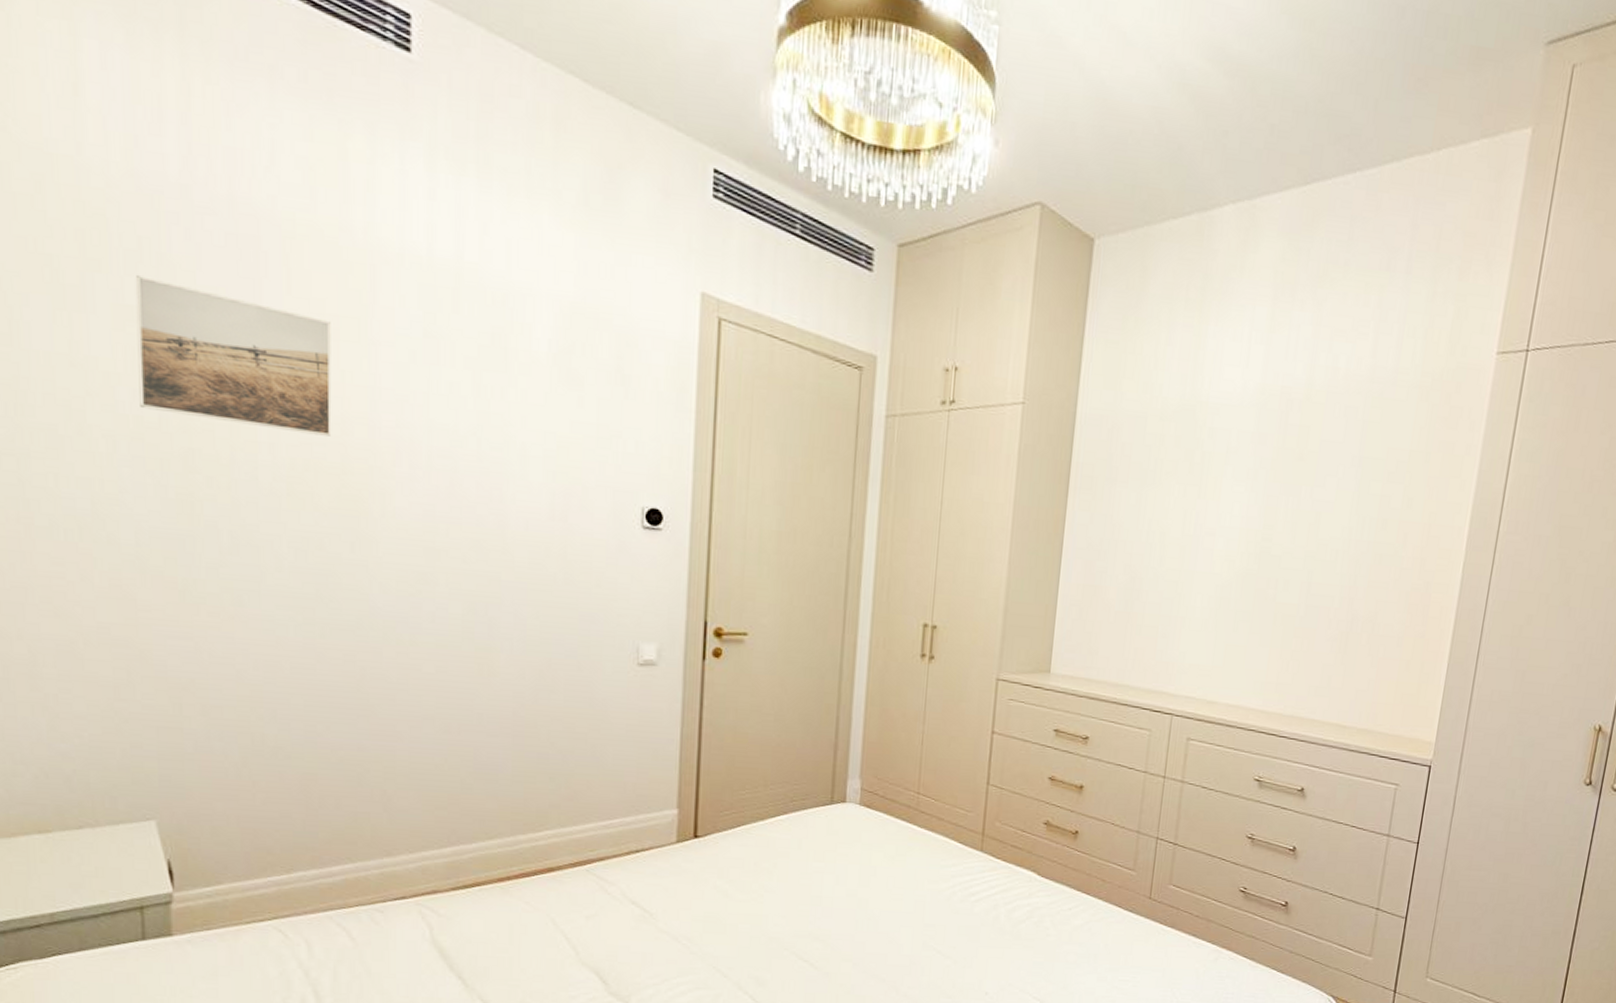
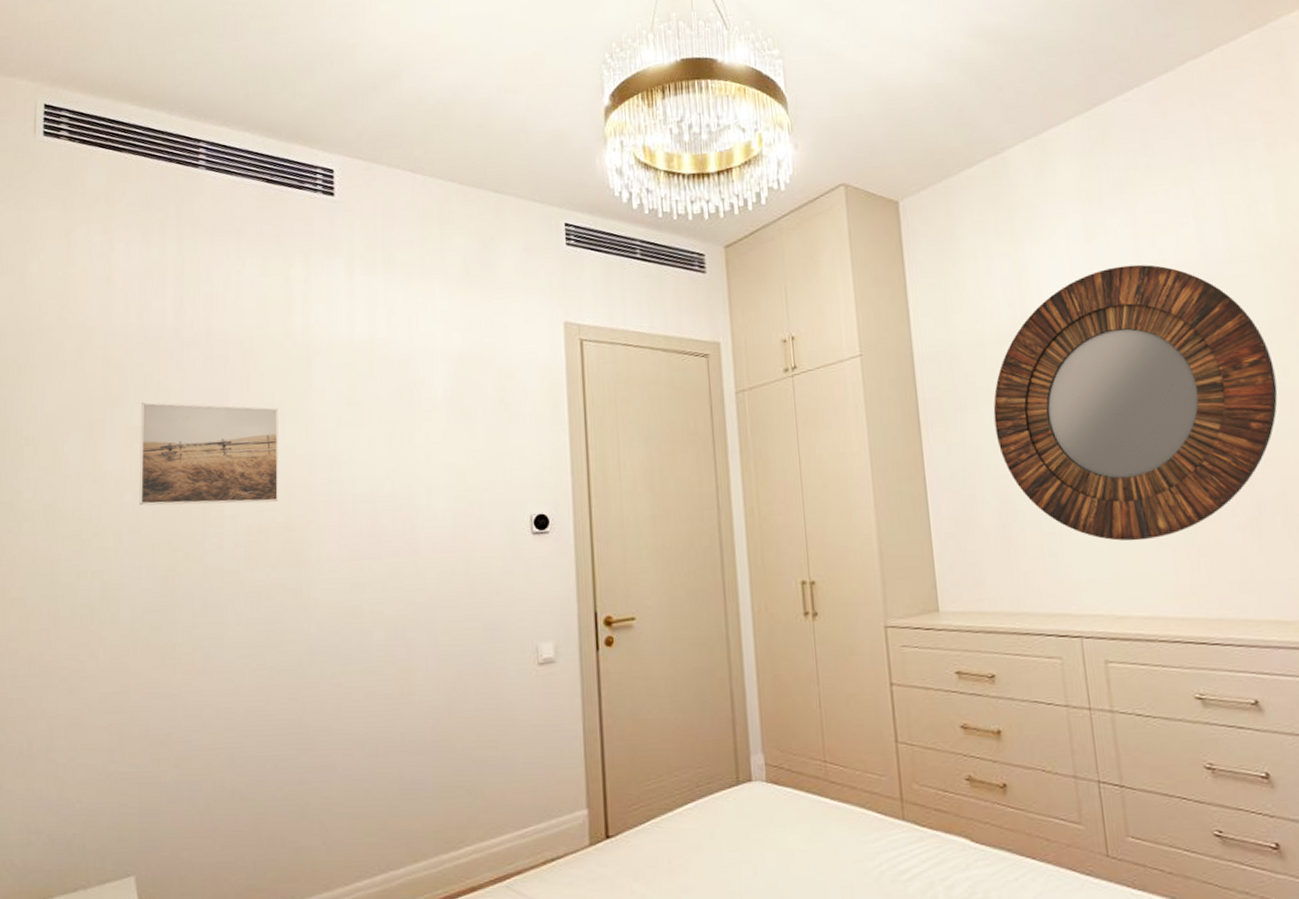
home mirror: none [1138,364,1402,637] -> present [993,264,1278,541]

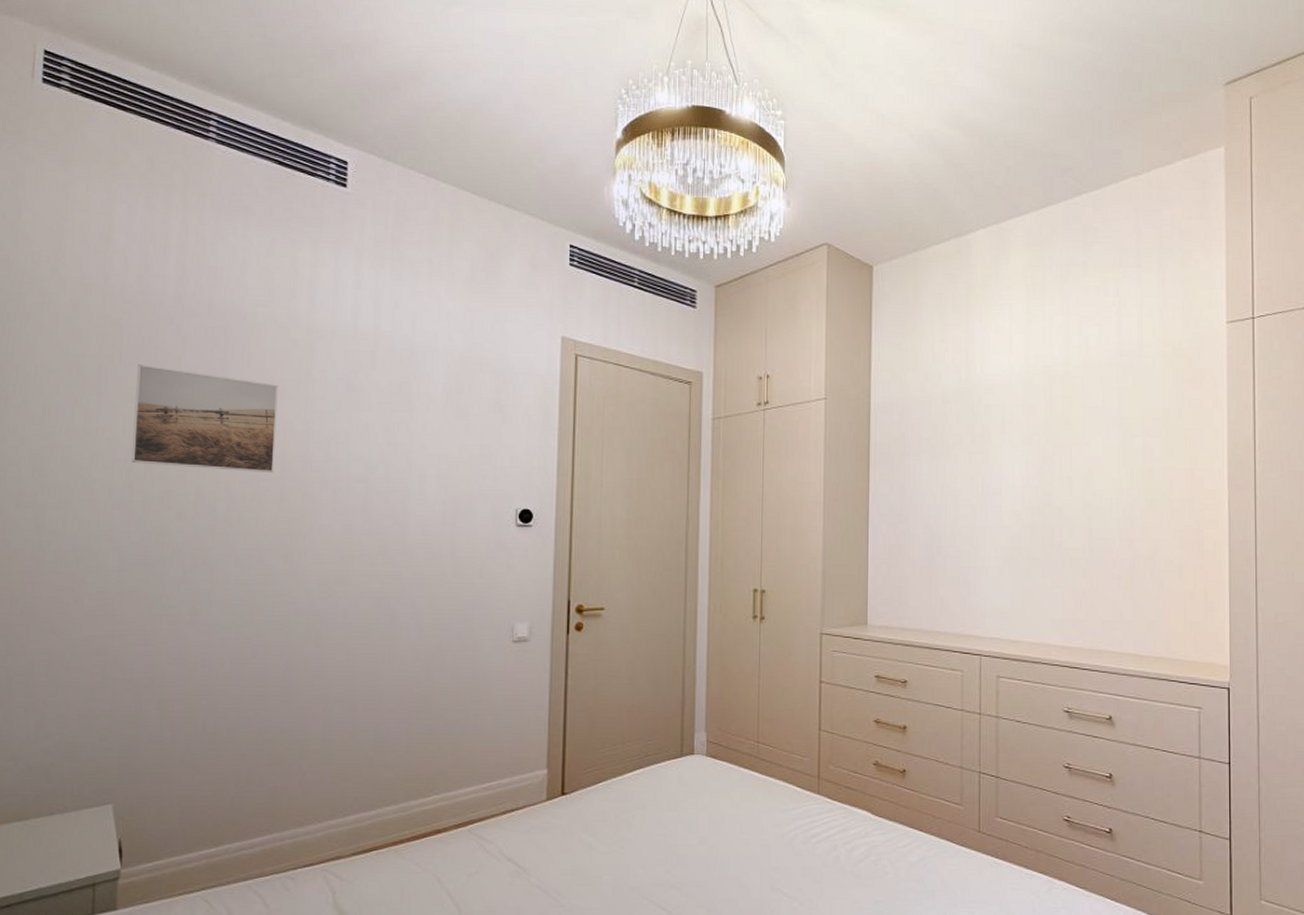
home mirror: present [993,264,1278,541] -> none [932,348,1162,580]

